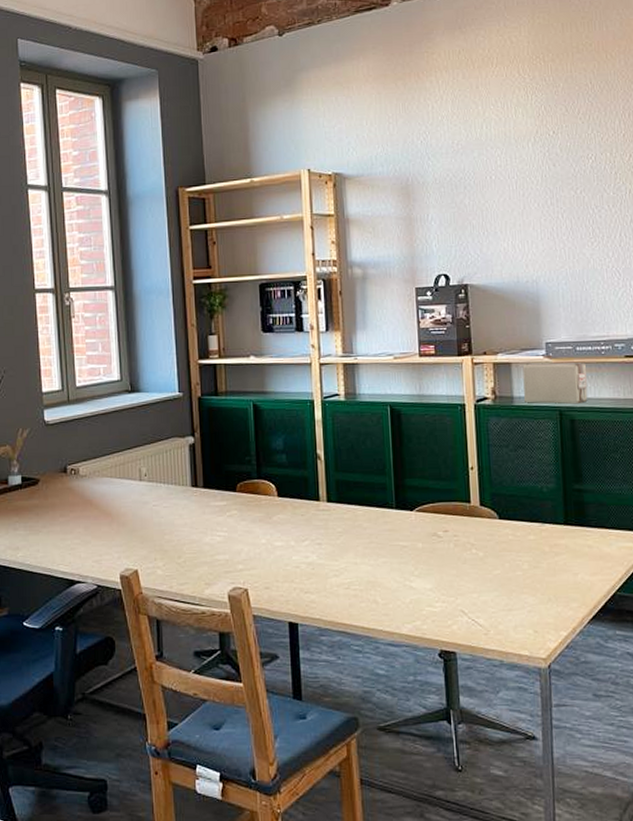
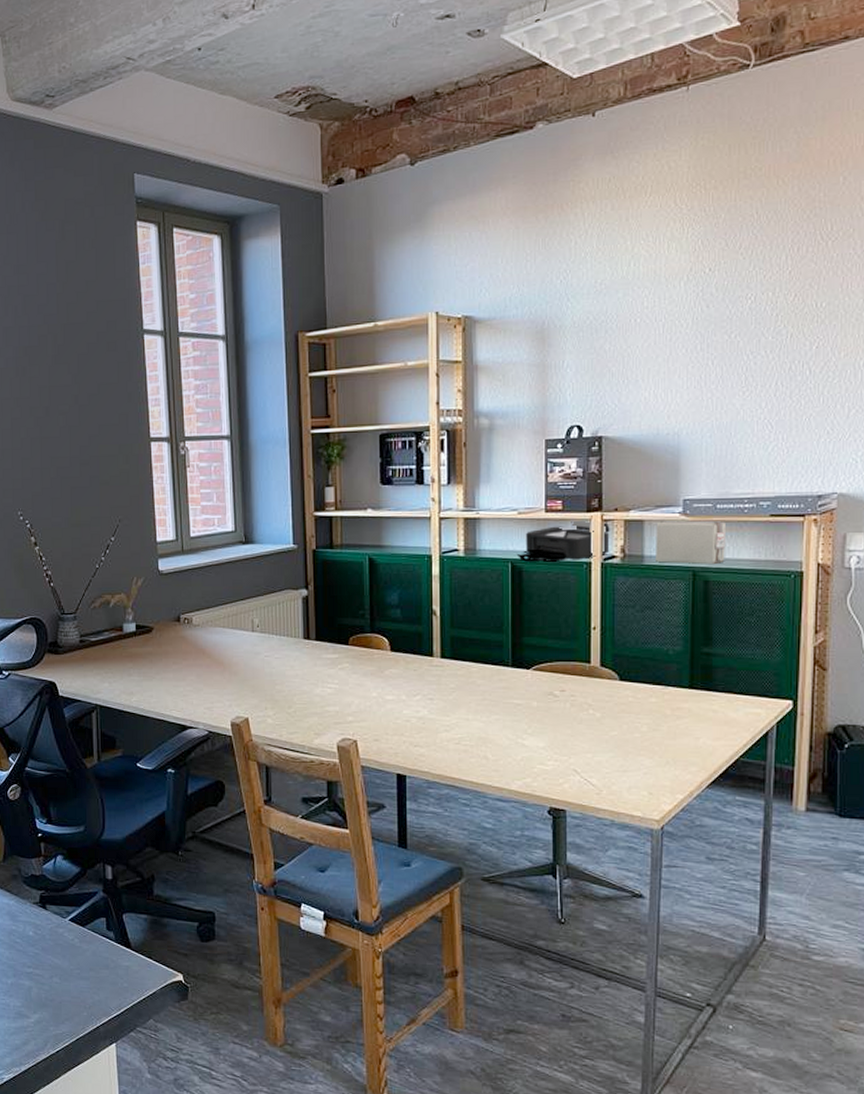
printer: none [394,364,481,405] -> present [516,521,610,562]

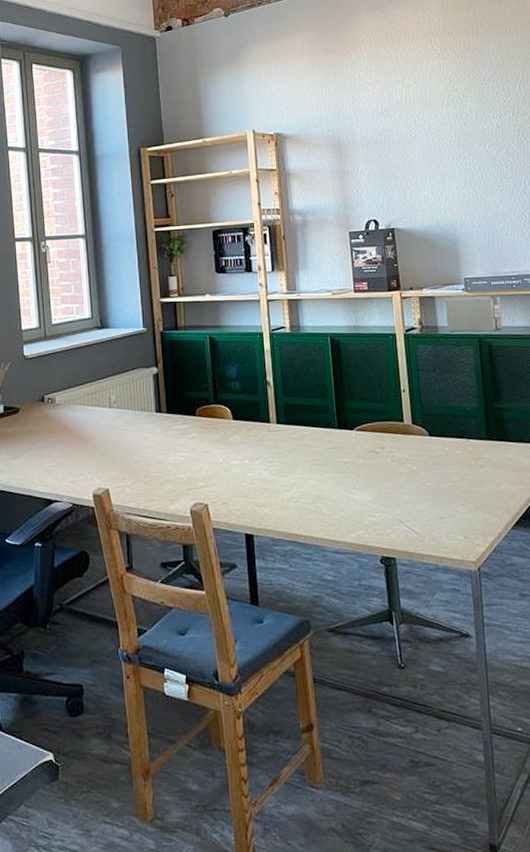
printer: present [516,521,610,562] -> none [334,298,409,336]

